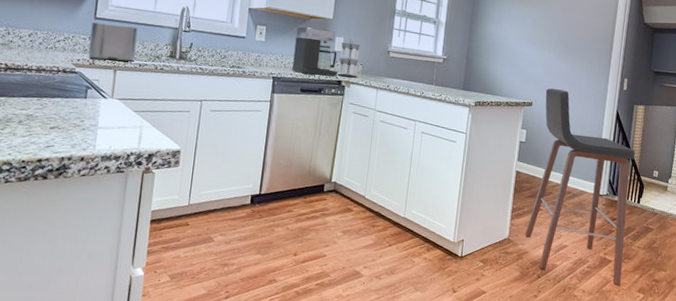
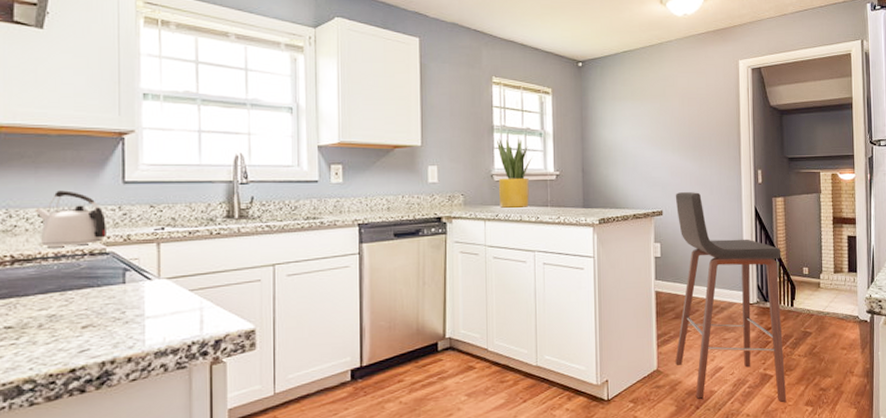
kettle: none [27,18,78,64] -> present [34,190,106,248]
toaster: present [88,22,138,63] -> none [120,187,182,234]
coffee maker: present [292,26,338,77] -> none [380,159,436,216]
spice rack: present [337,38,361,78] -> none [435,165,459,212]
planter: none [391,20,426,83] -> present [497,136,533,208]

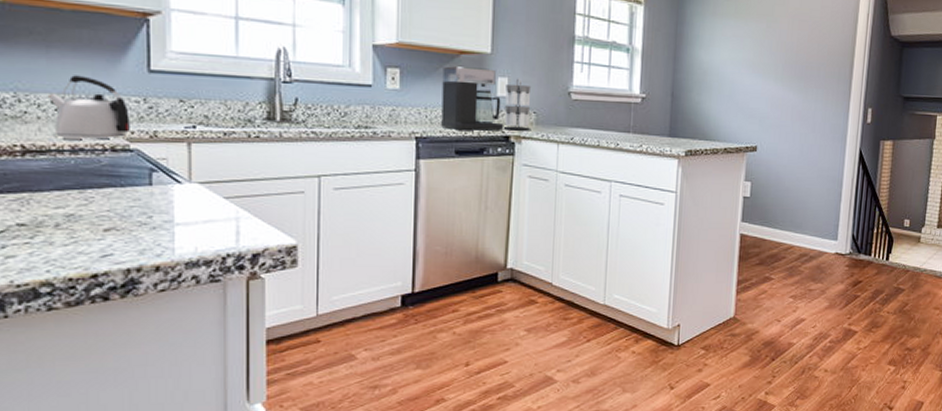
coffee maker: none [380,159,436,216] -> present [441,66,504,131]
spice rack: none [435,165,459,212] -> present [503,78,532,131]
planter: present [497,136,533,208] -> none [575,50,618,132]
bar stool: present [675,192,787,403] -> none [754,127,882,360]

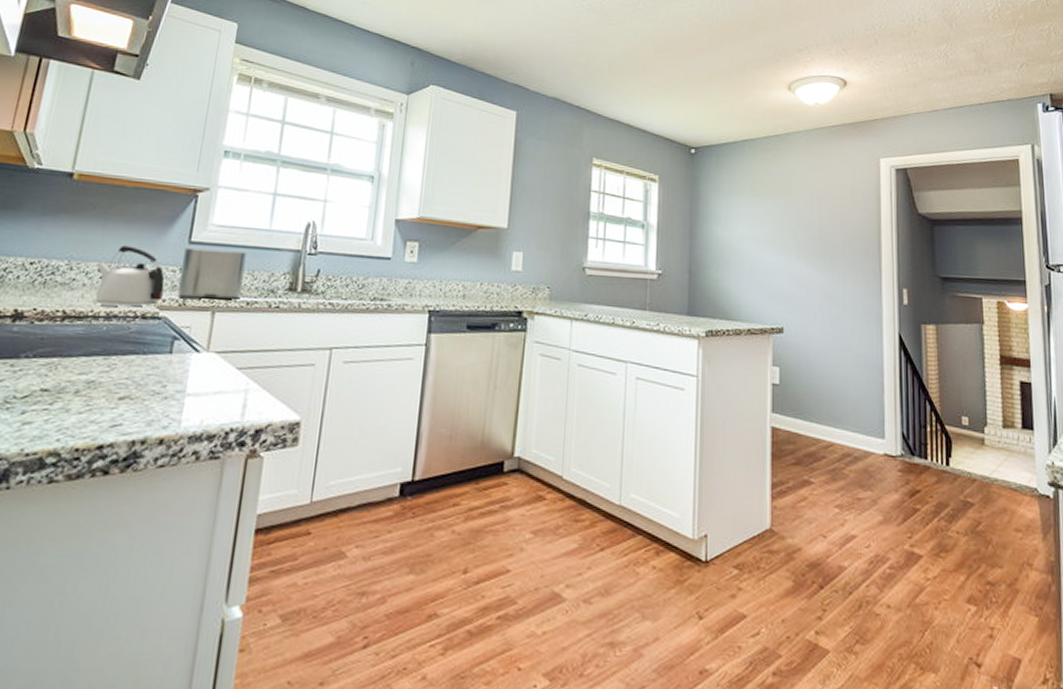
toaster: none [145,77,216,131] -> present [177,248,247,301]
coffee maker: present [441,66,504,131] -> none [454,240,518,306]
spice rack: present [503,78,532,131] -> none [516,252,546,307]

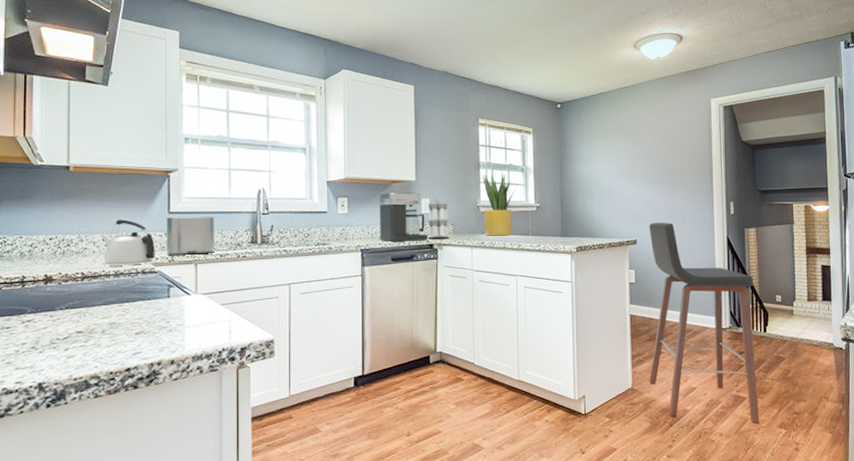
coffee maker: none [454,240,518,306] -> present [379,192,429,243]
spice rack: none [516,252,546,307] -> present [427,198,449,240]
planter: none [589,226,633,309] -> present [483,172,516,236]
bar stool: none [794,307,941,596] -> present [649,223,760,424]

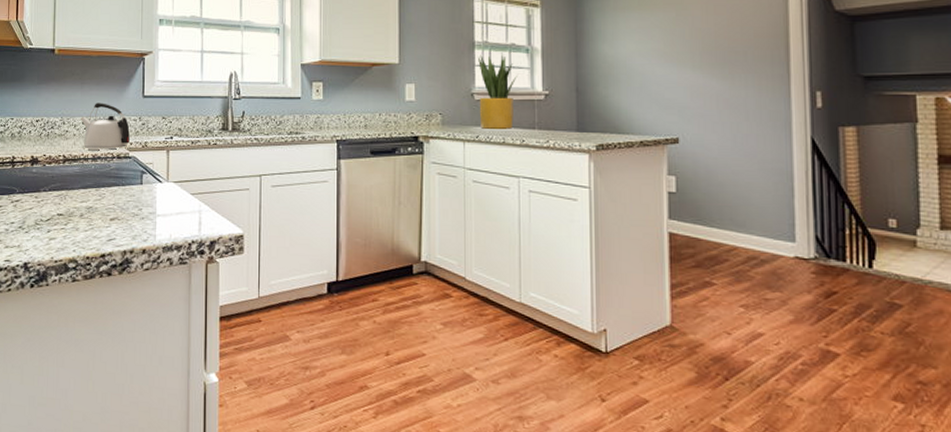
toaster: present [166,217,215,256] -> none [140,101,187,142]
coffee maker: present [379,192,429,243] -> none [358,77,413,133]
spice rack: present [427,198,449,240] -> none [412,83,437,131]
bar stool: present [649,223,760,424] -> none [696,117,862,392]

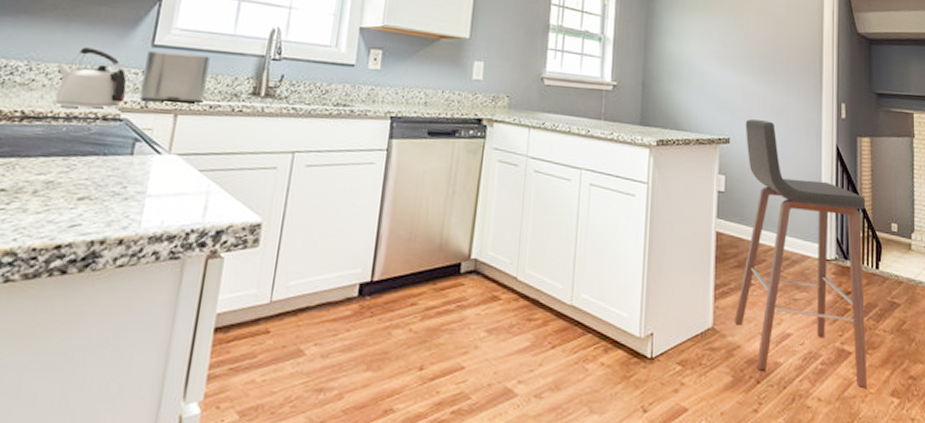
toaster: none [140,101,187,142] -> present [139,51,211,104]
planter: present [478,52,519,129] -> none [547,38,590,118]
bar stool: none [696,117,862,392] -> present [735,119,868,389]

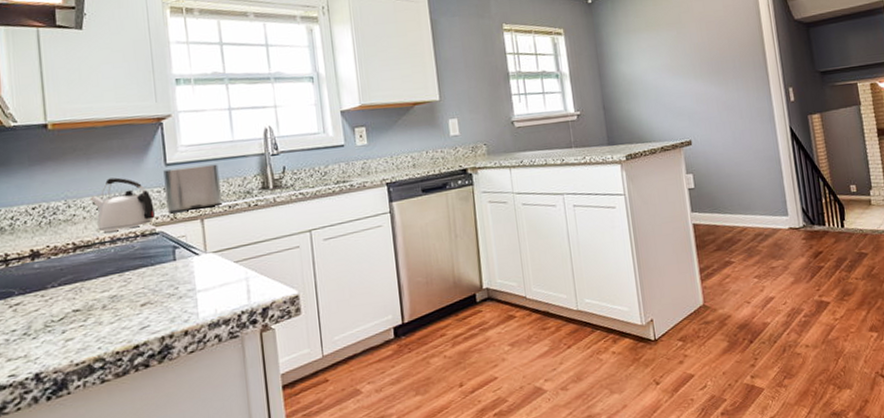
bar stool: present [735,119,868,389] -> none [703,117,848,332]

